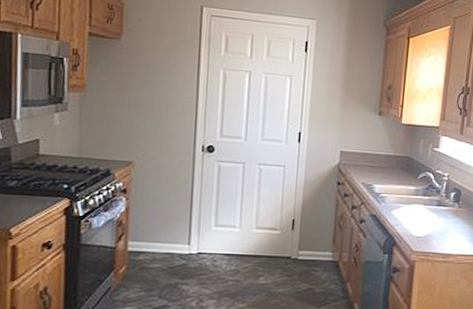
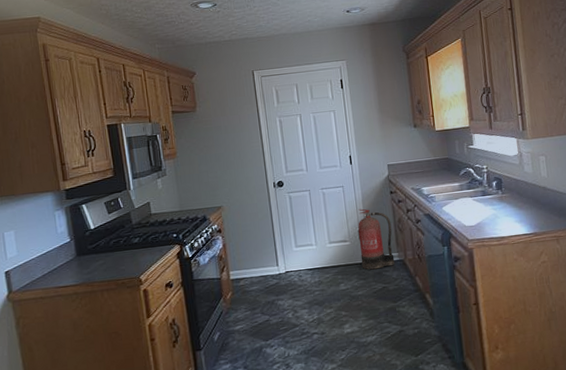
fire extinguisher: none [289,195,332,267] -> present [358,208,395,270]

